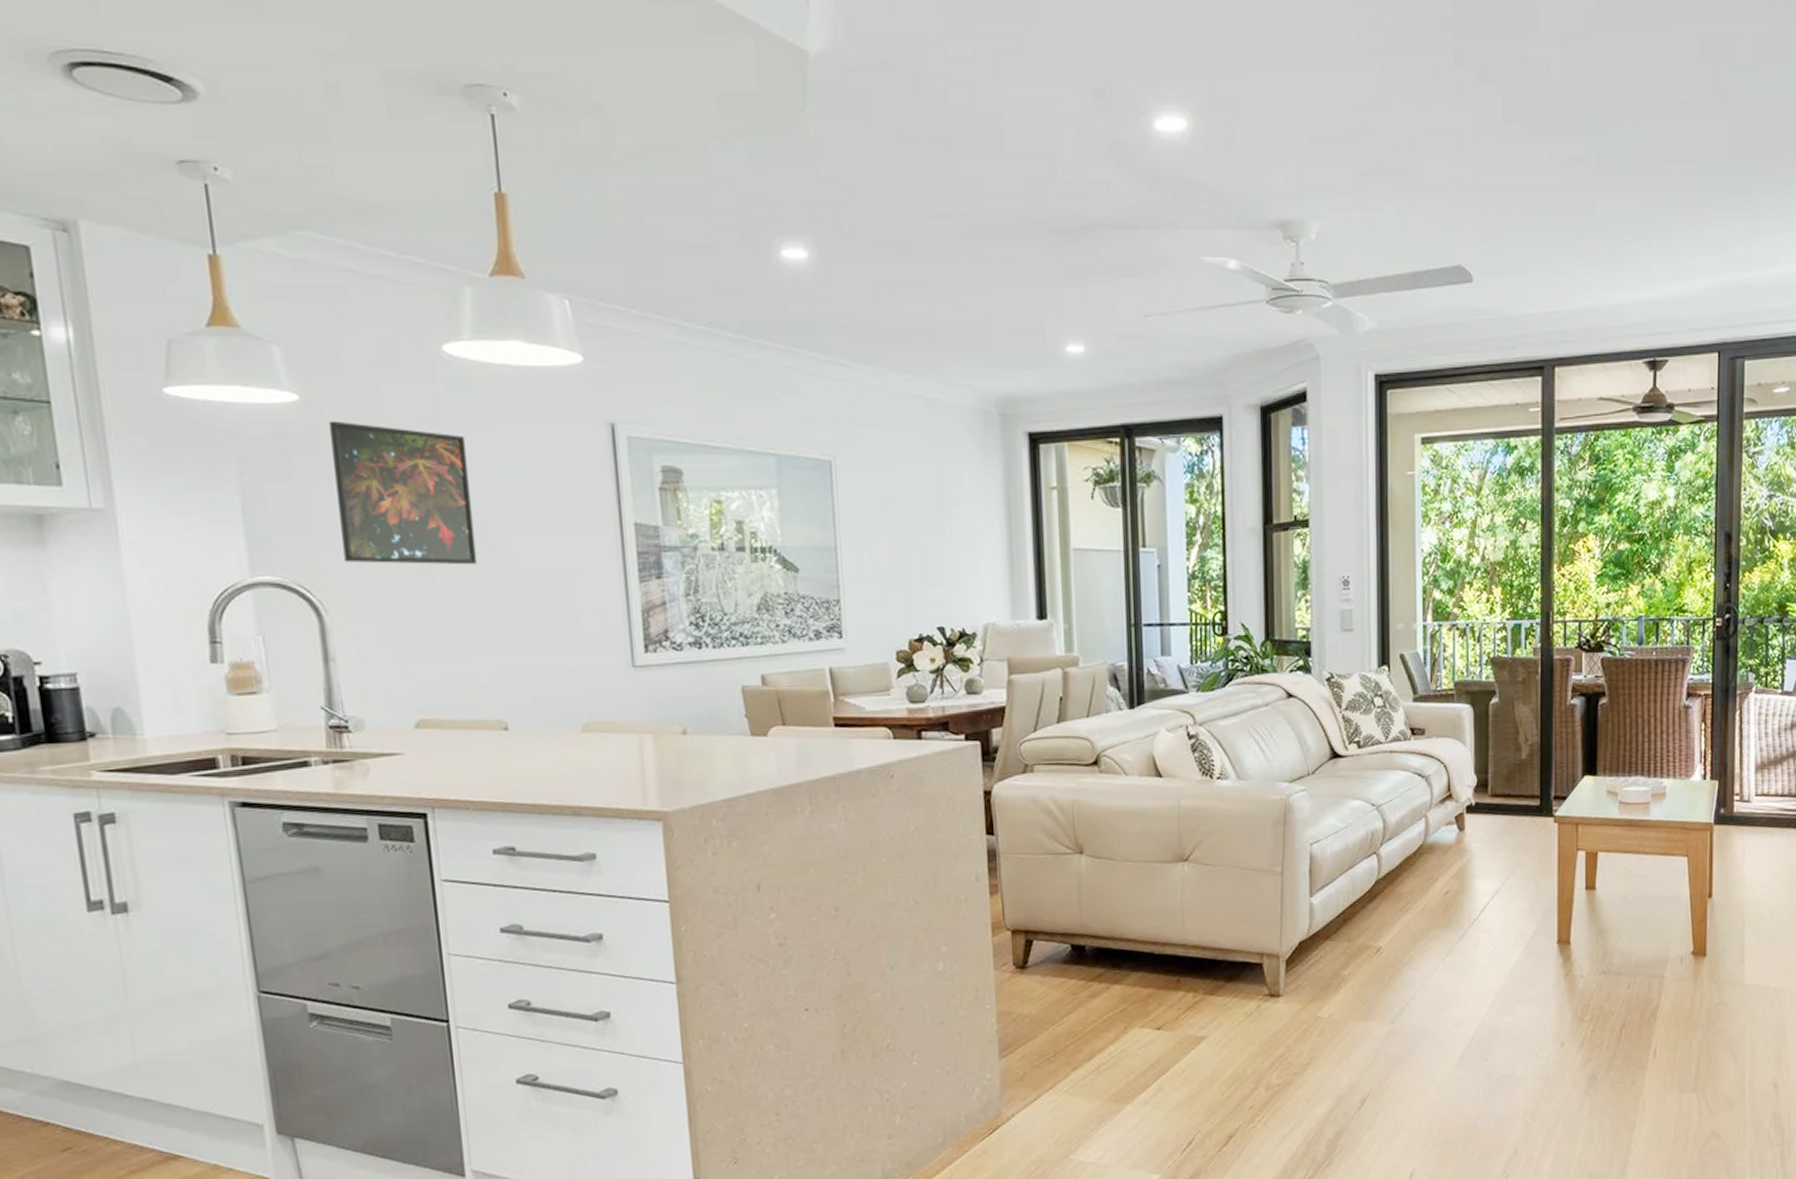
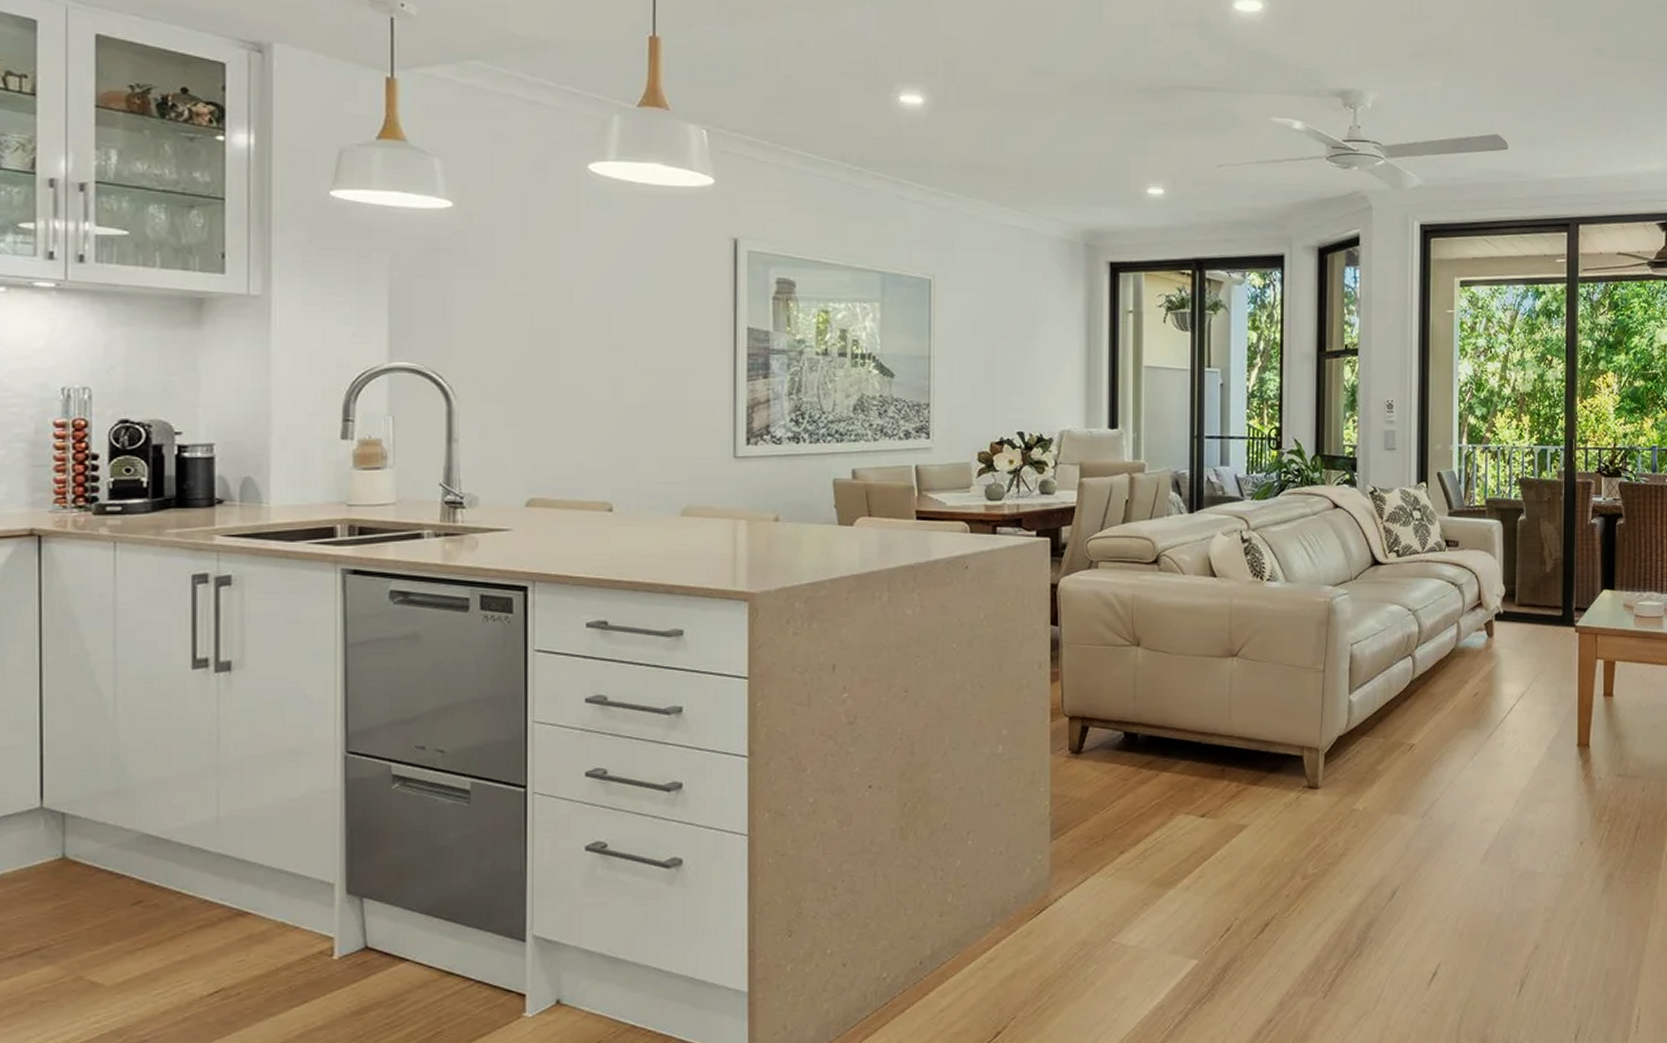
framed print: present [330,420,478,565] -> none [478,226,601,359]

